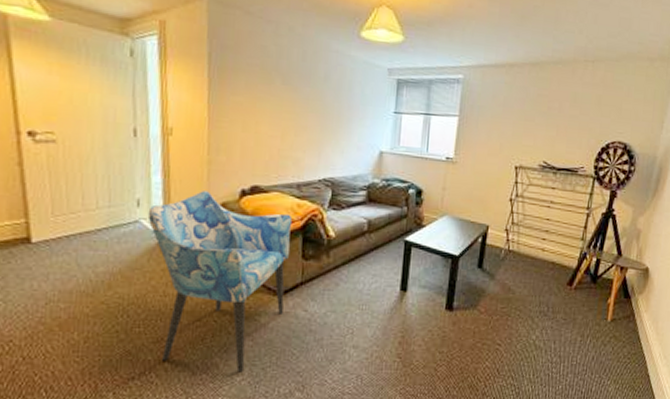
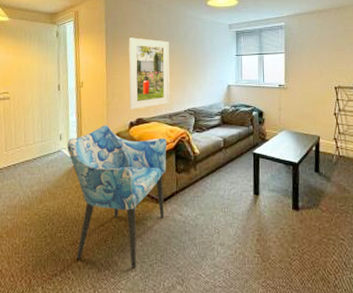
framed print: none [240,70,303,173] -> present [128,37,170,109]

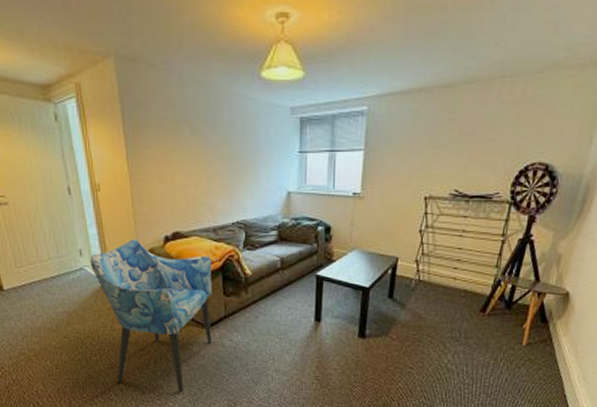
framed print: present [128,37,170,109] -> none [155,123,213,221]

